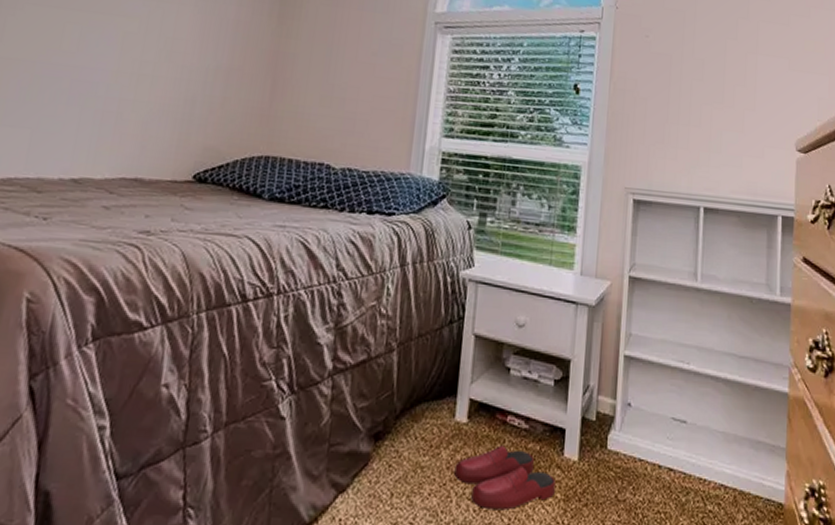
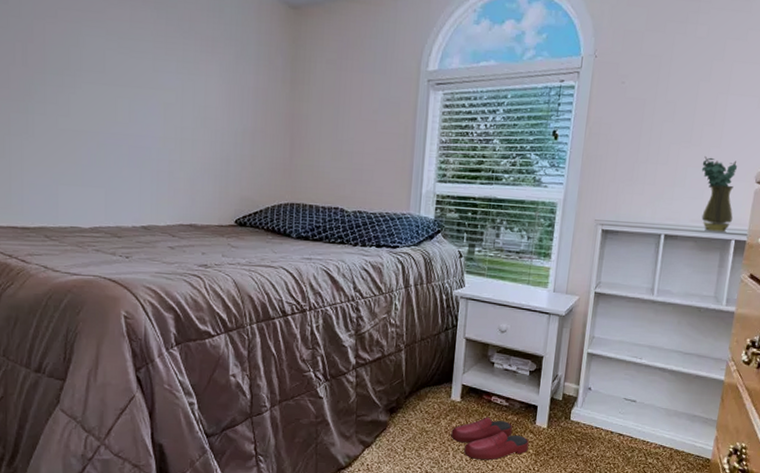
vase: none [737,120,776,207] -> present [701,157,738,233]

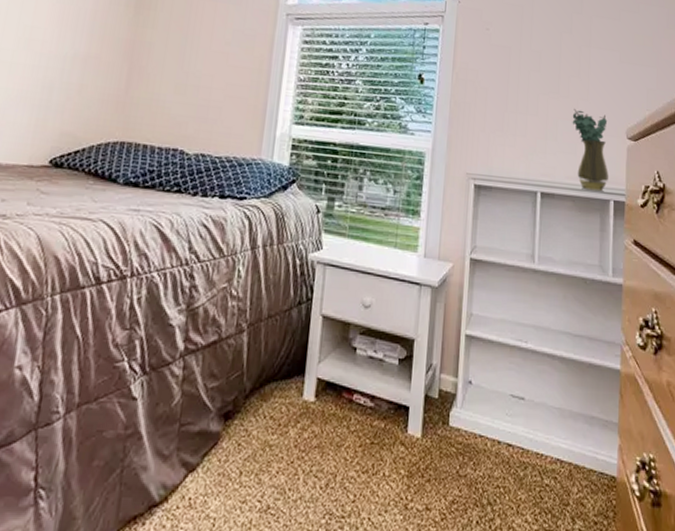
slippers: present [451,417,529,460] -> none [301,423,400,486]

